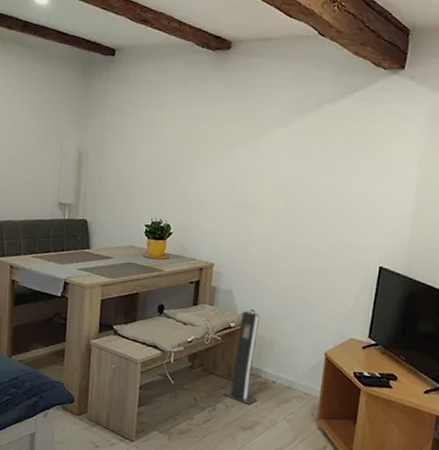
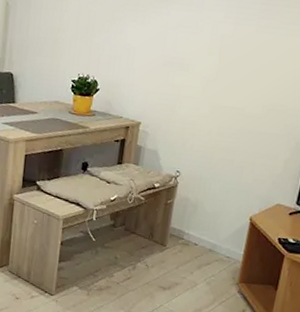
speaker: present [223,311,260,405] -> none [144,172,185,266]

